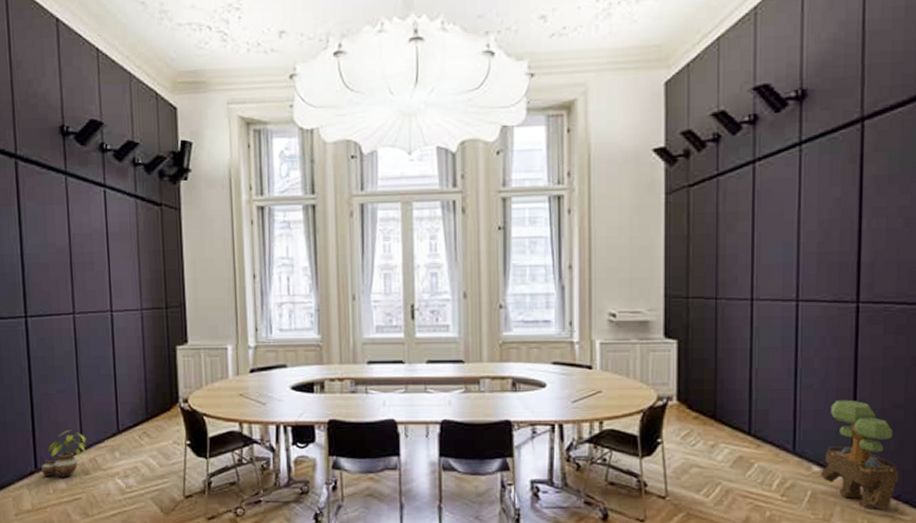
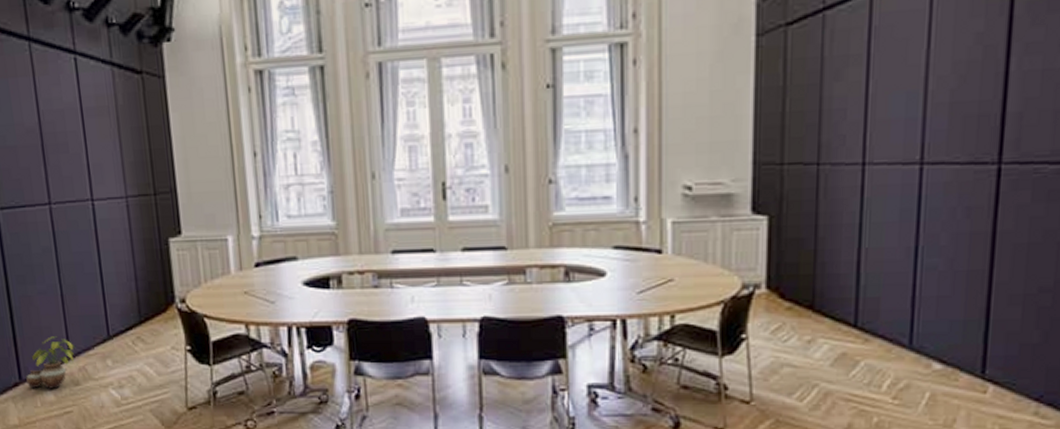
potted tree: present [821,399,899,510] -> none [943,283,1042,413]

